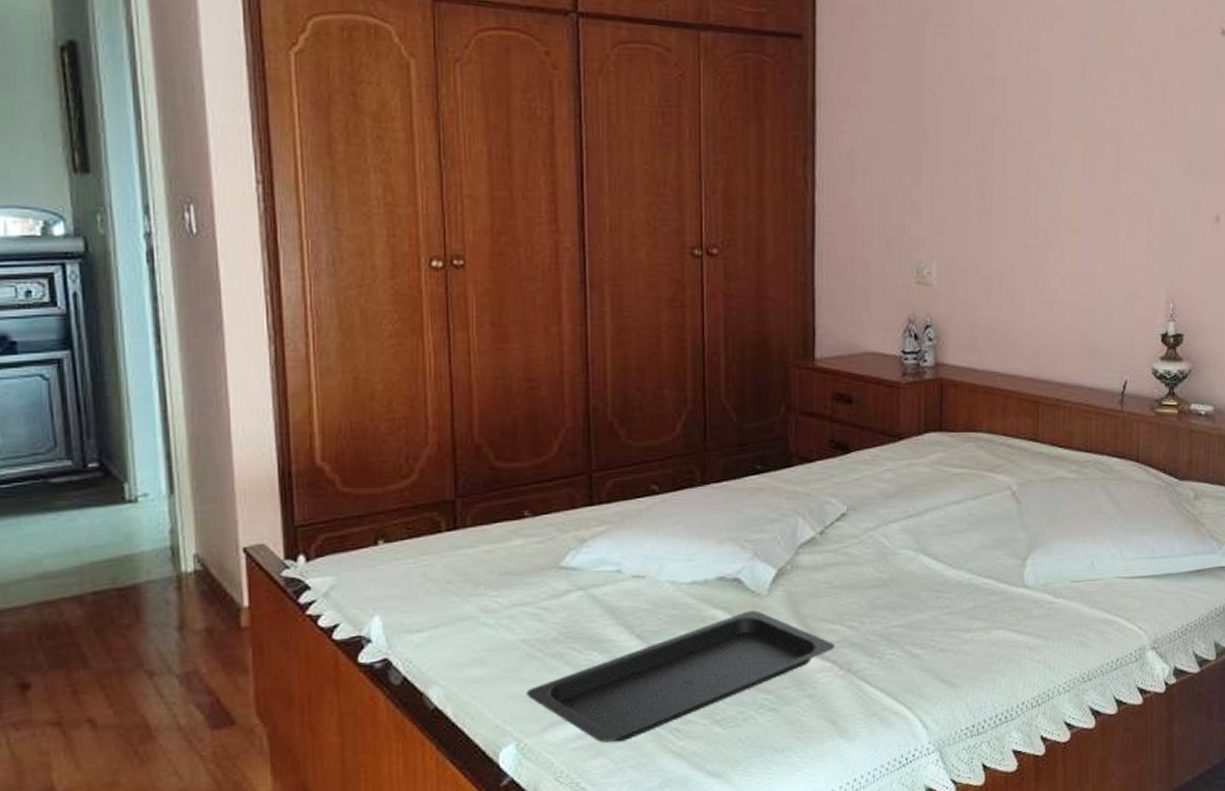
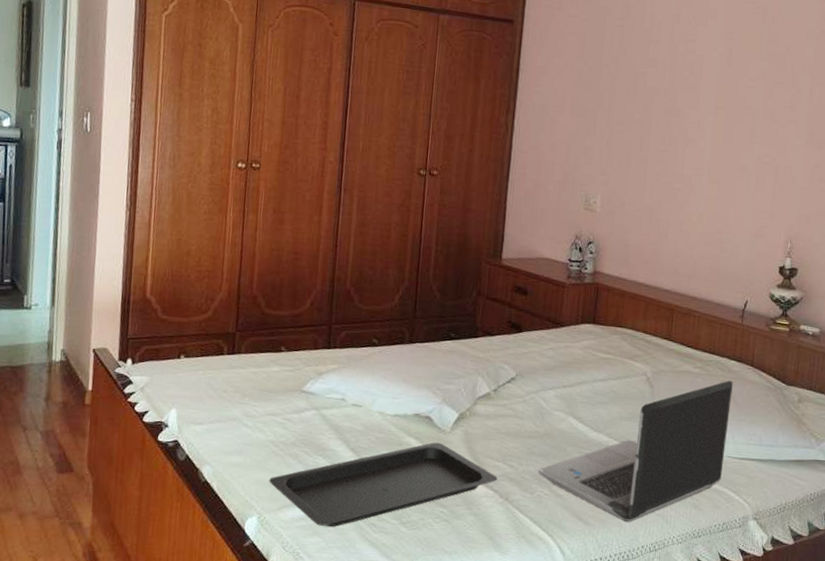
laptop computer: none [887,482,1116,677] -> present [539,380,733,523]

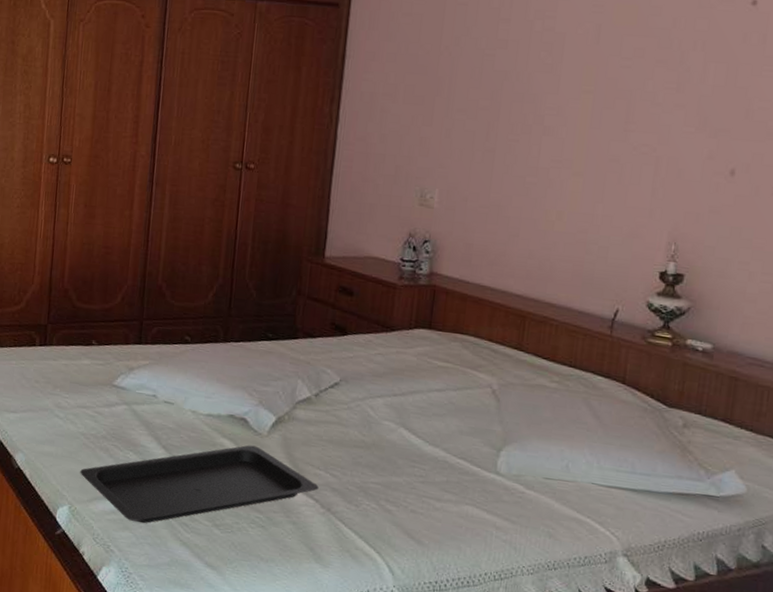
laptop computer: present [539,380,733,523] -> none [365,398,599,547]

